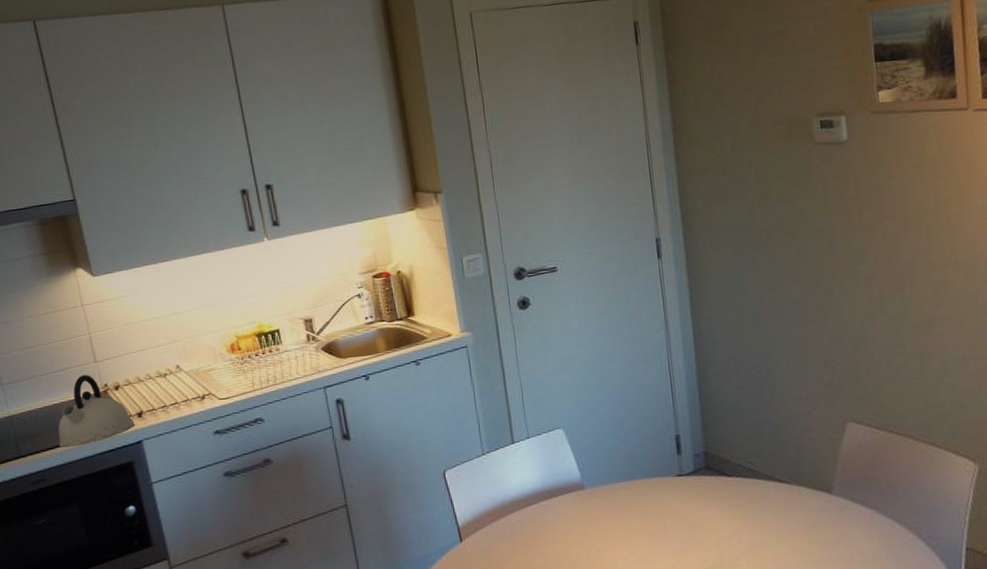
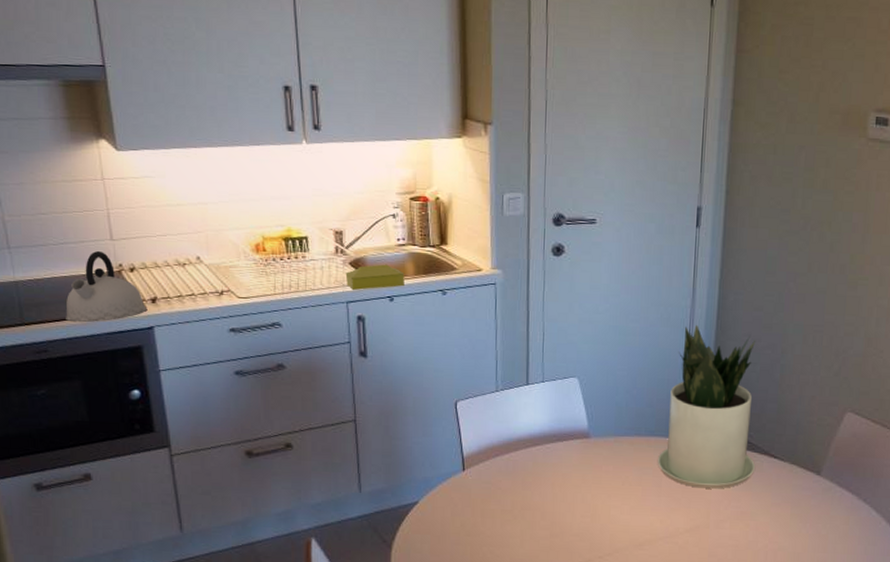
sponge: none [309,344,378,379] -> present [334,264,405,293]
planter: none [657,355,762,526] -> present [657,324,756,489]

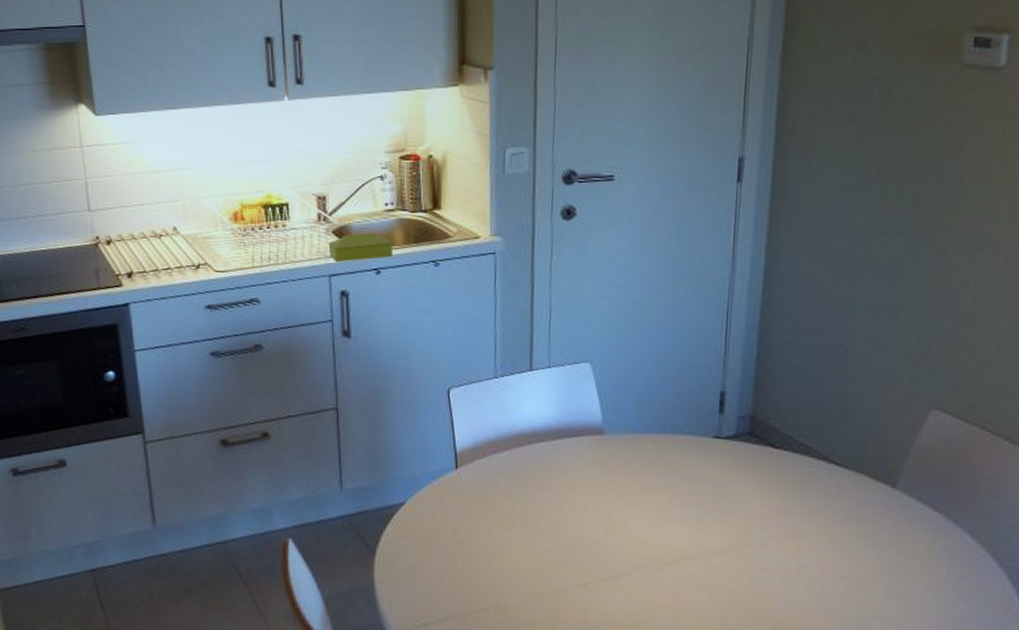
kettle: present [66,250,148,323] -> none [44,222,123,300]
planter: present [657,324,756,489] -> none [686,299,813,501]

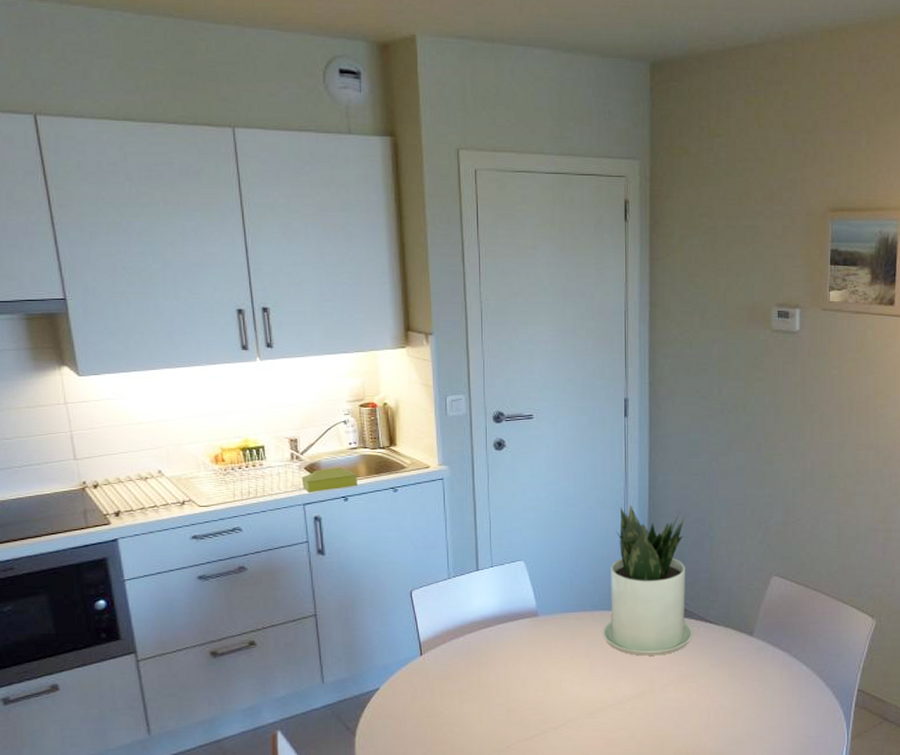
planter: none [686,299,813,501] -> present [602,505,694,656]

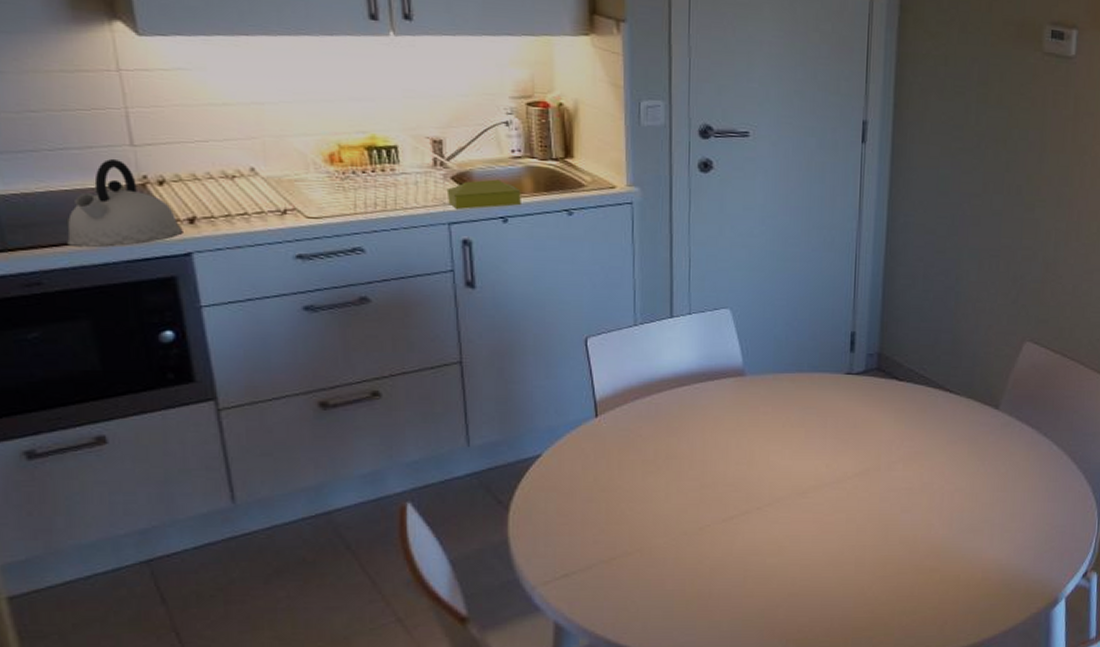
kettle: none [31,470,111,540] -> present [67,158,183,248]
planter: present [602,505,694,656] -> none [821,249,930,428]

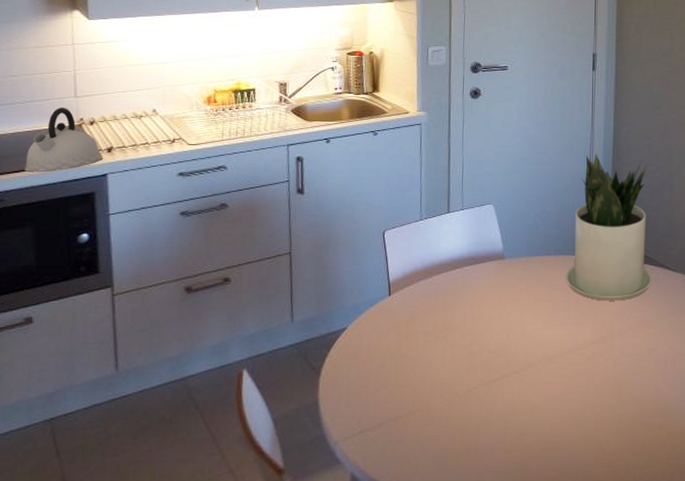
sponge: present [432,179,521,213] -> none [276,110,340,137]
planter: none [821,249,930,428] -> present [565,153,653,301]

